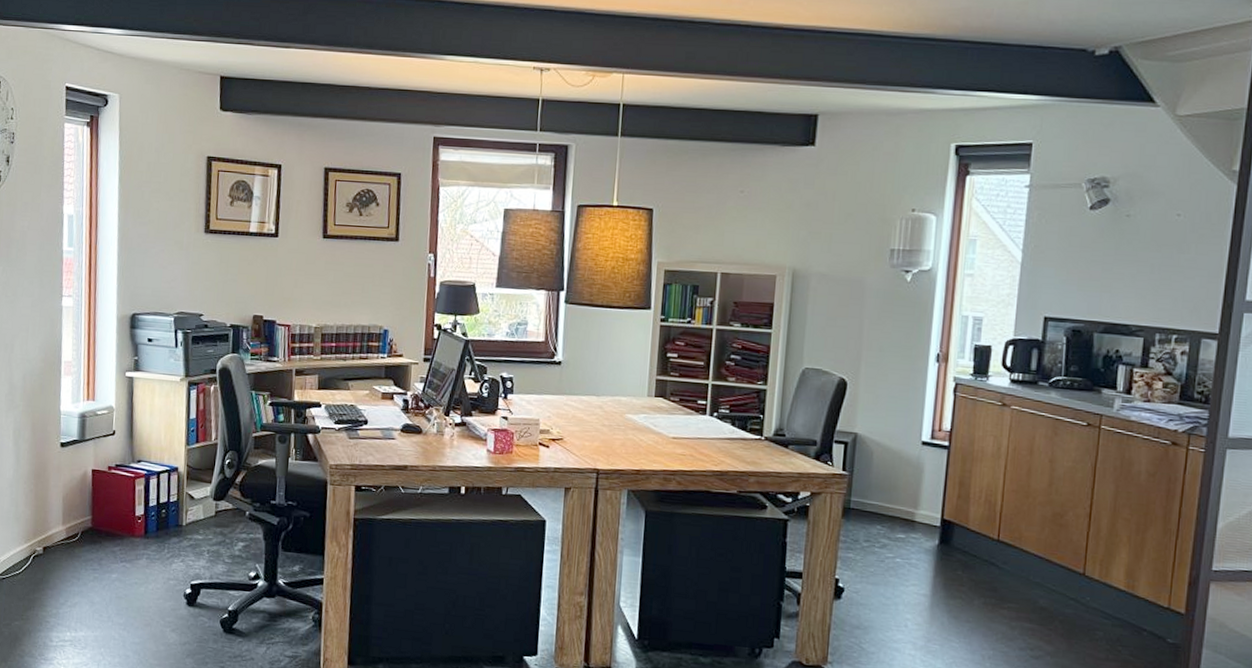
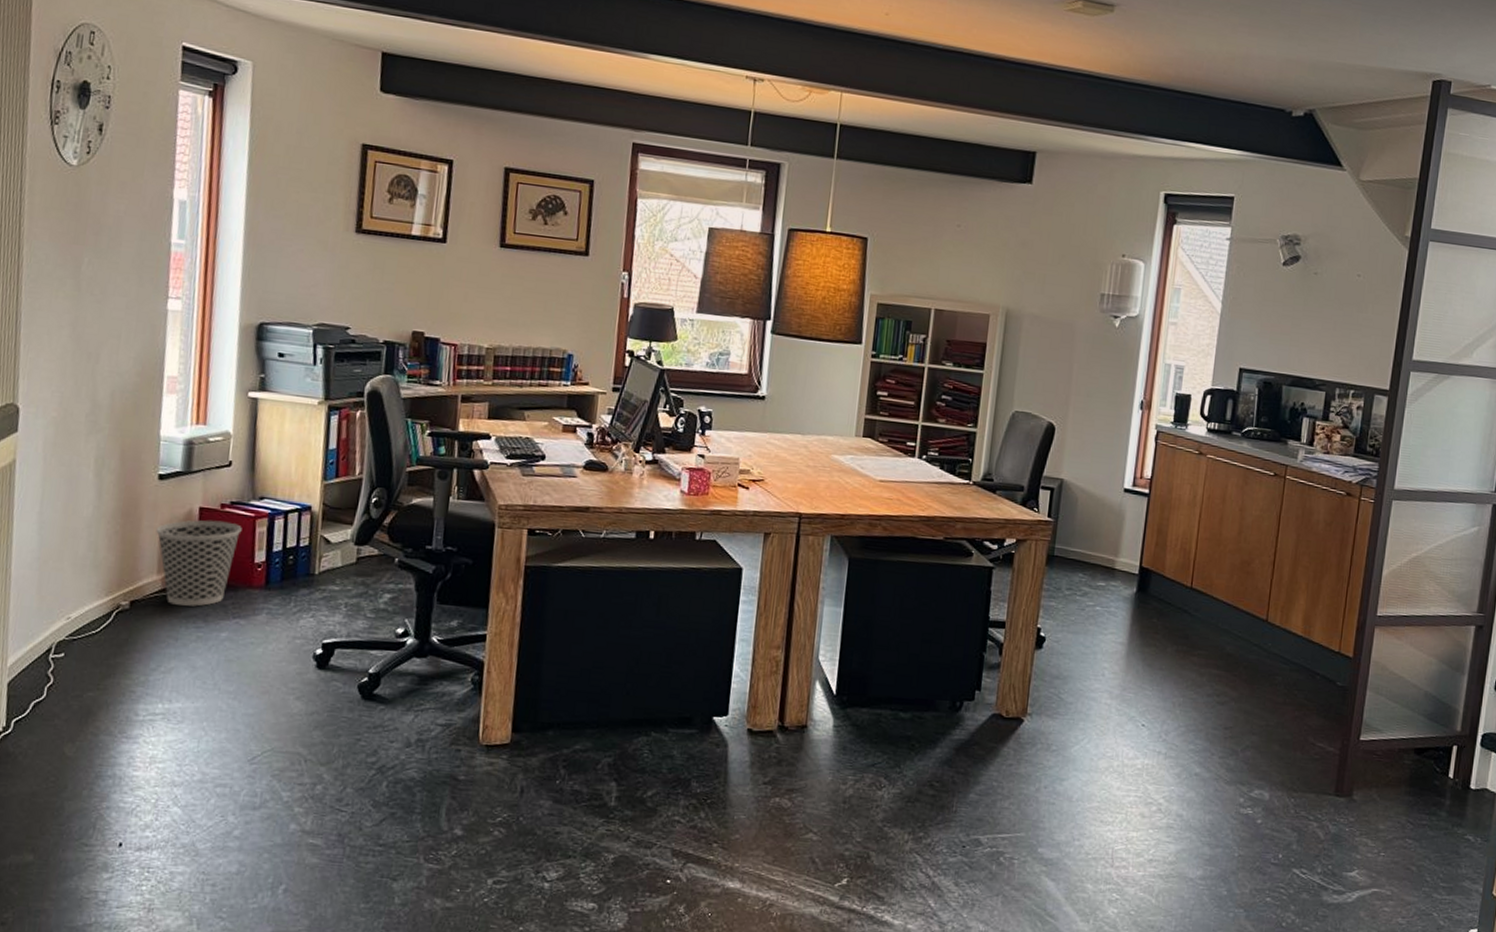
wastebasket: none [60,480,125,552] -> present [156,520,242,607]

